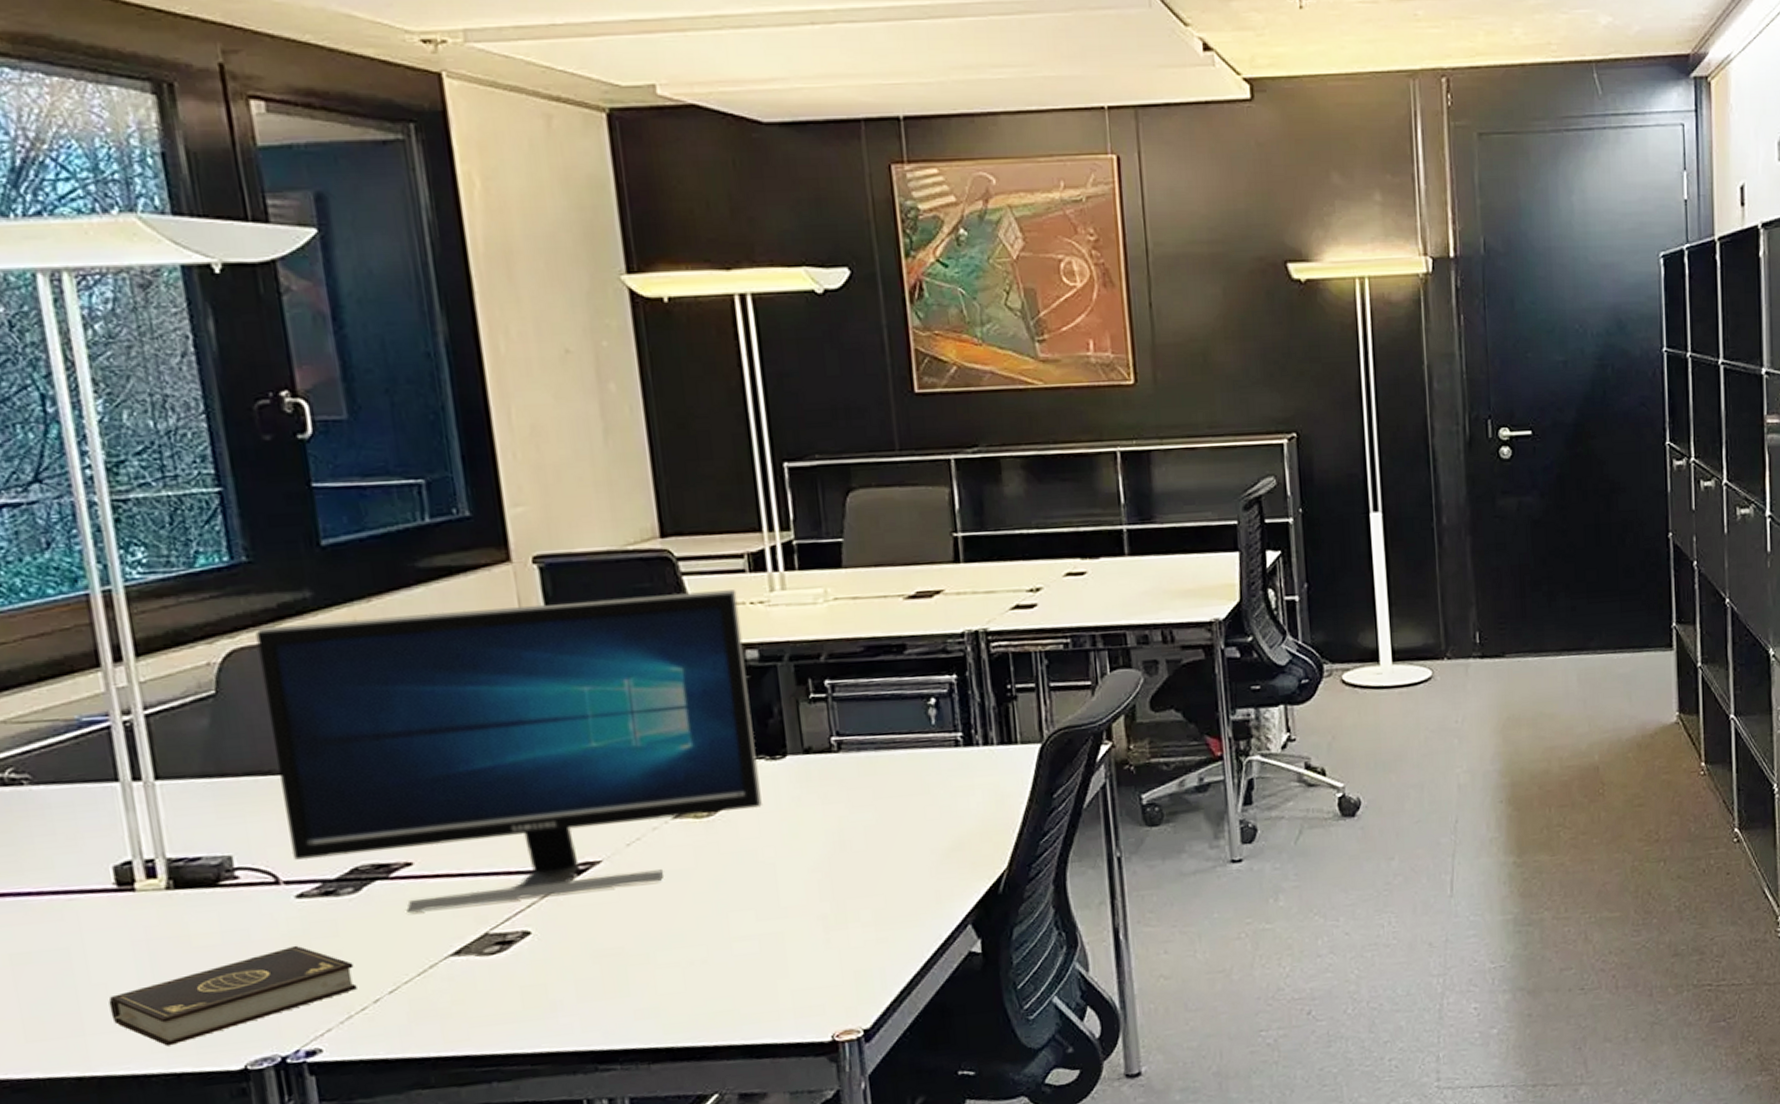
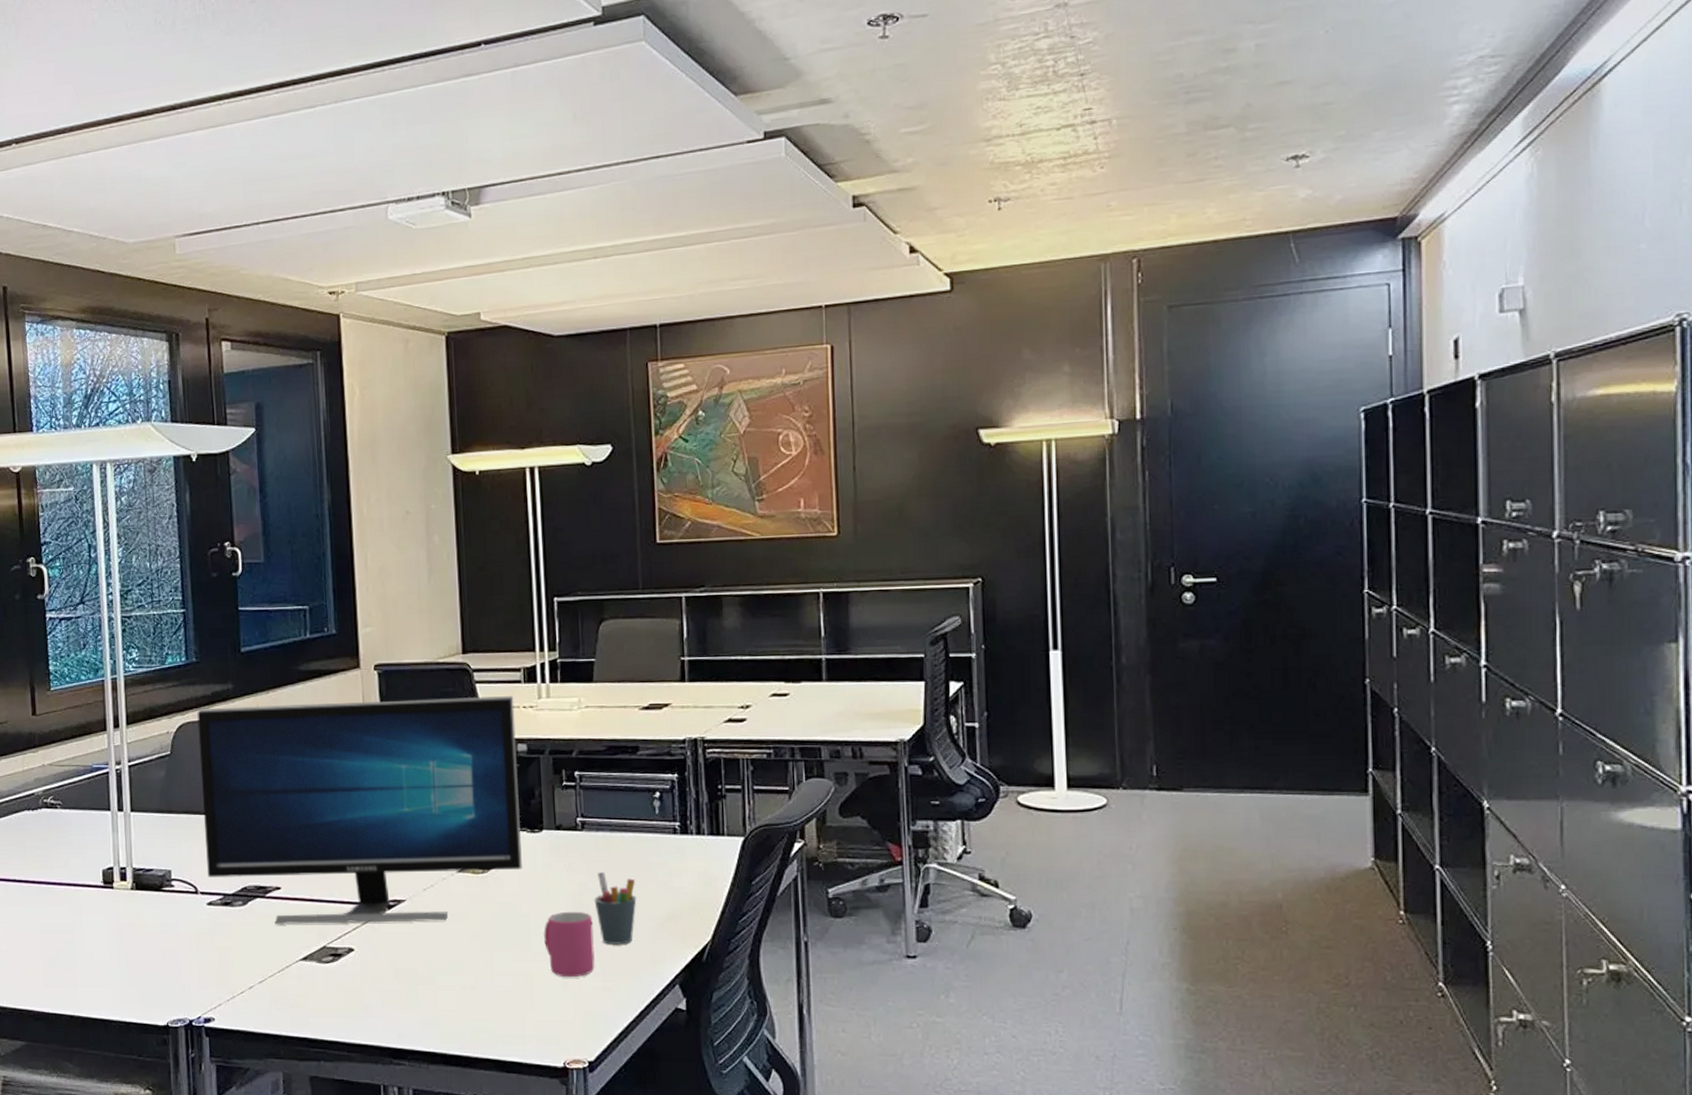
book: present [108,945,357,1046] -> none [92,939,239,1002]
mug: none [795,851,865,933] -> present [544,911,595,978]
pen holder: none [859,799,914,887] -> present [594,871,637,945]

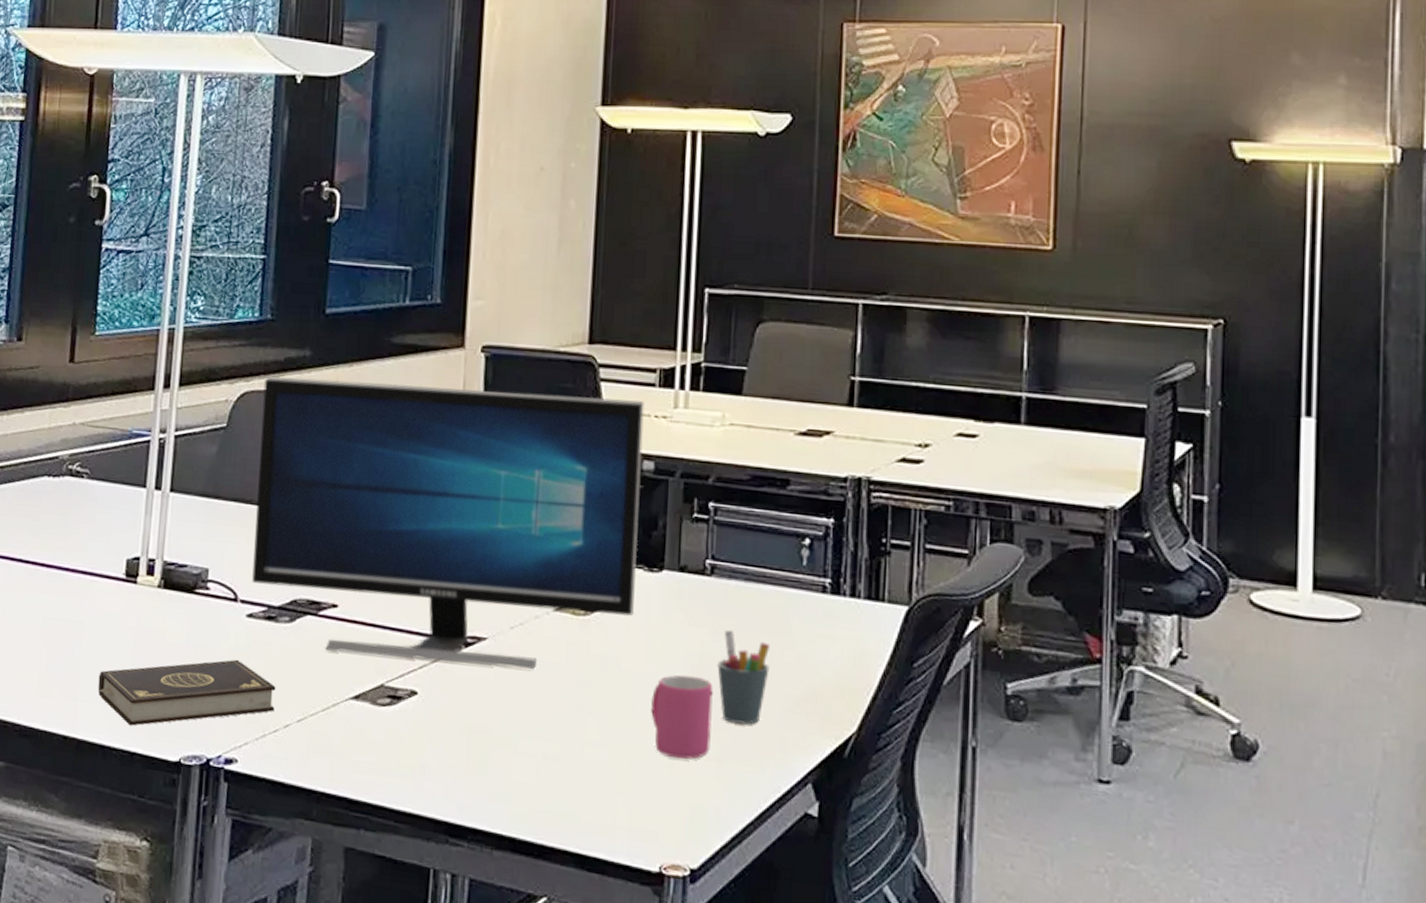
book: none [92,939,239,1002] -> present [98,659,276,726]

